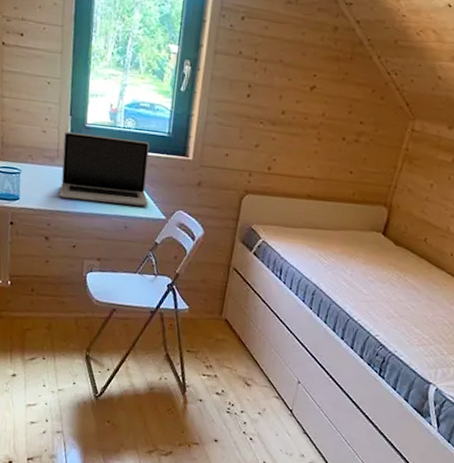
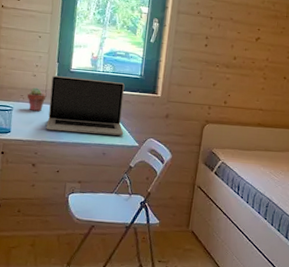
potted succulent: none [36,146,59,176] -> present [27,87,46,112]

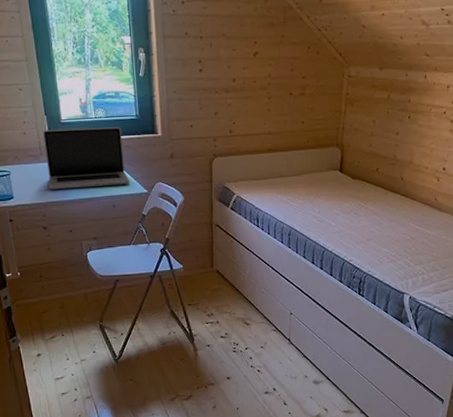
potted succulent: present [27,87,46,112] -> none [21,146,42,172]

